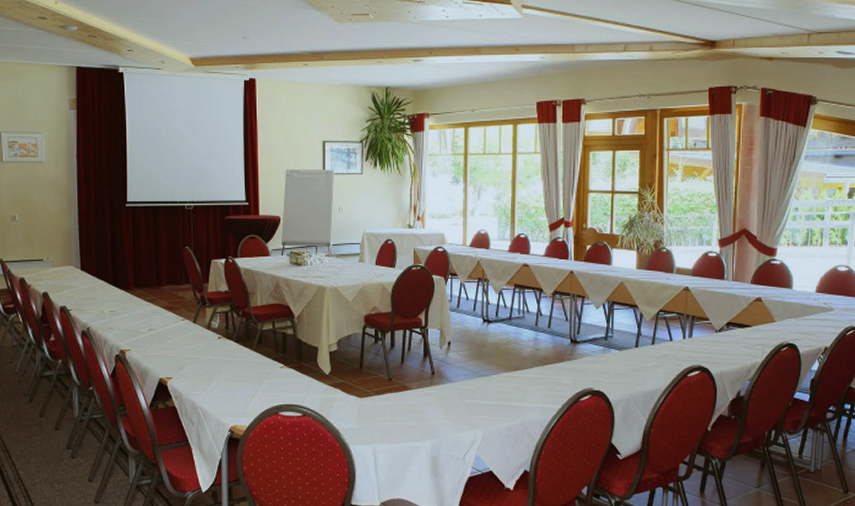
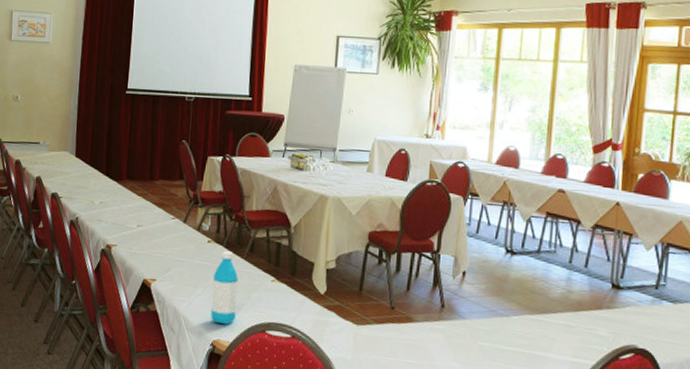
water bottle: none [225,345,250,412] -> present [211,251,238,325]

